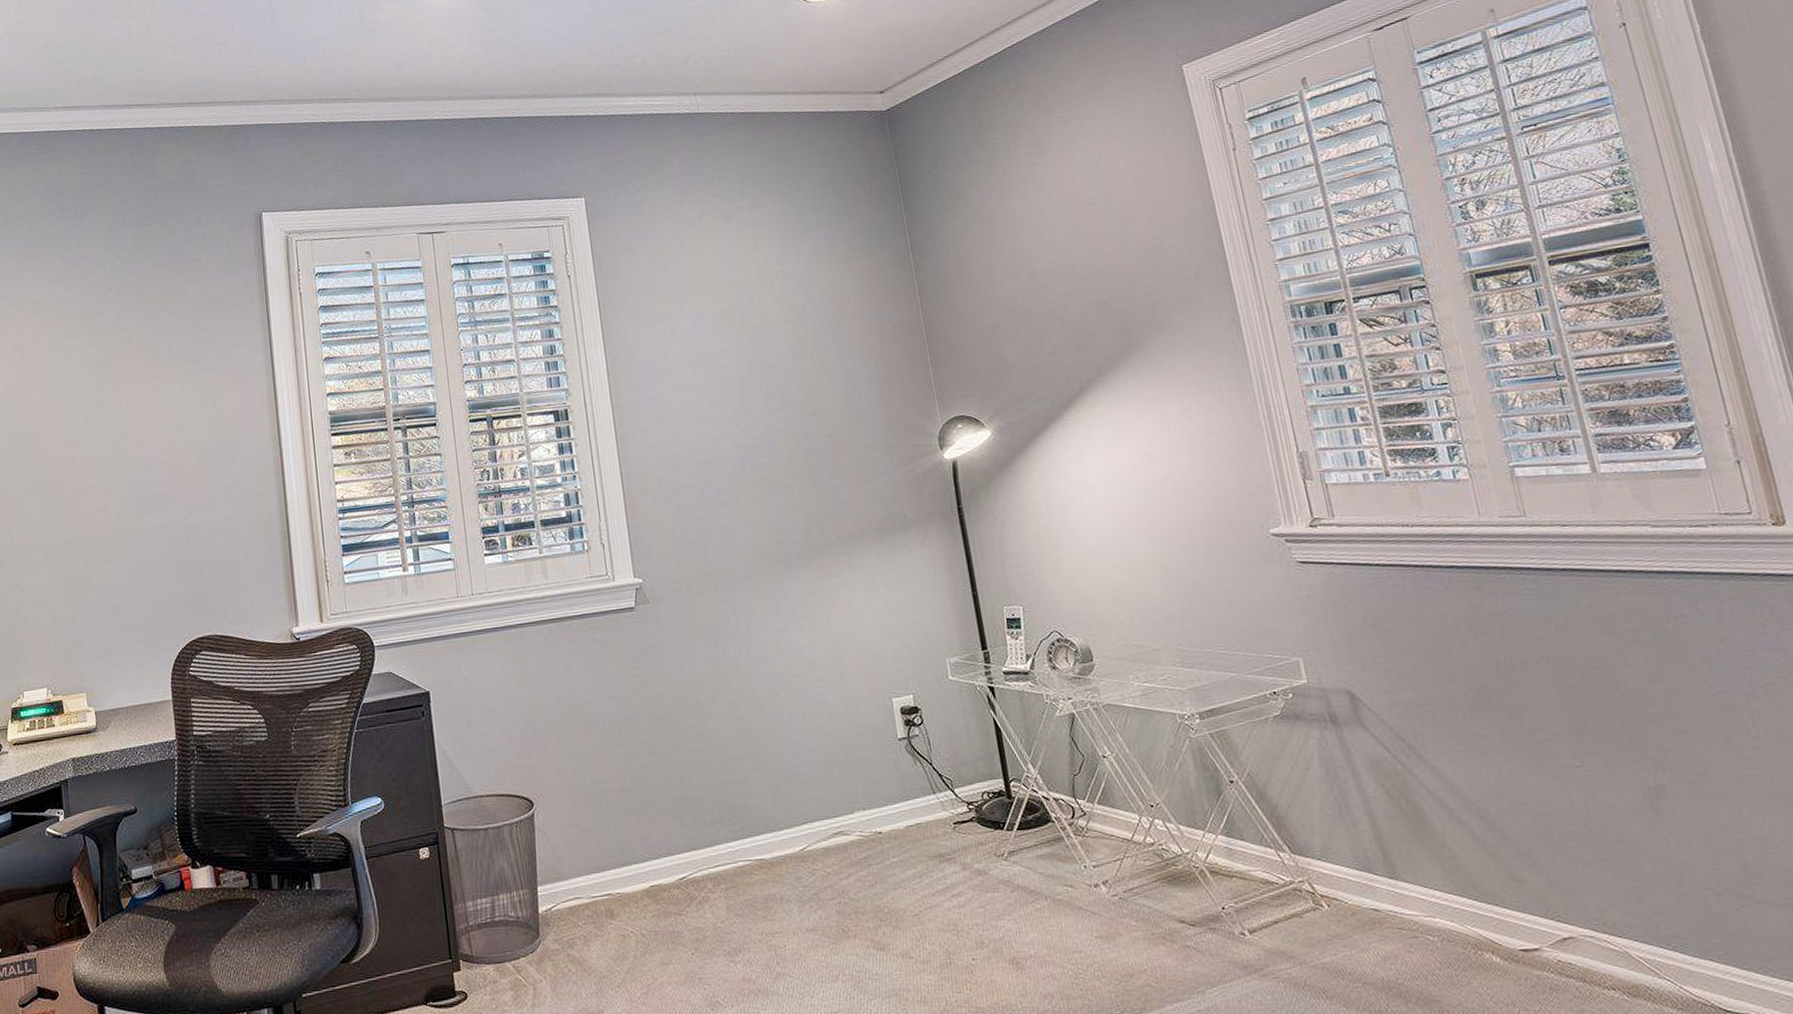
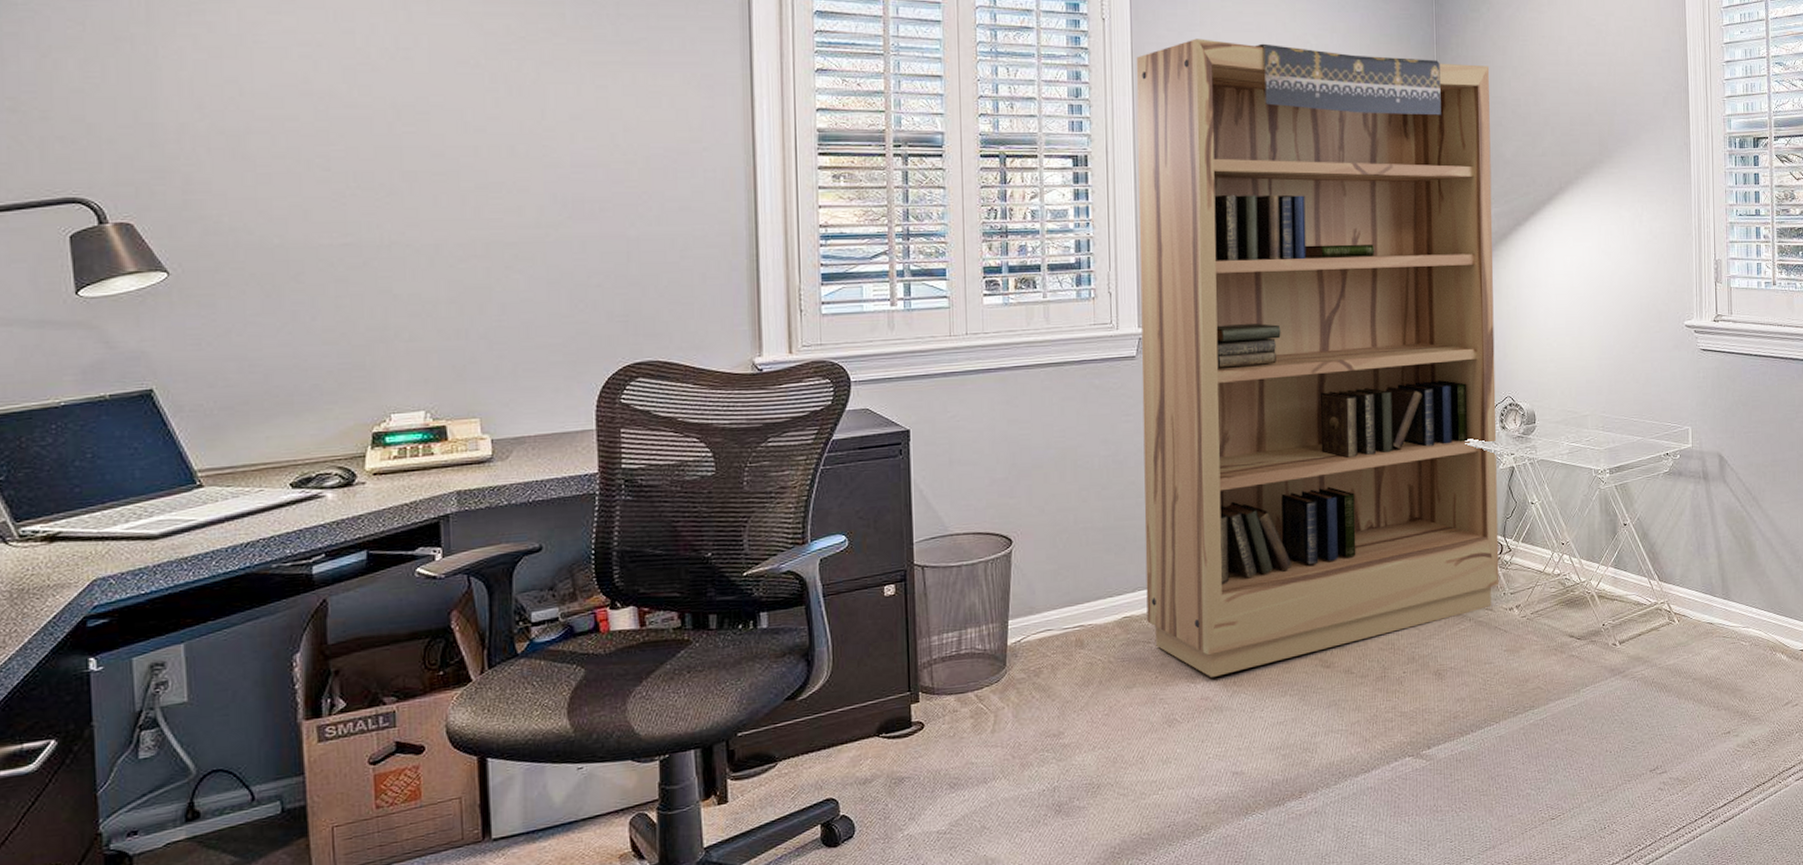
bookshelf: none [604,265,1077,956] -> present [1136,38,1499,677]

